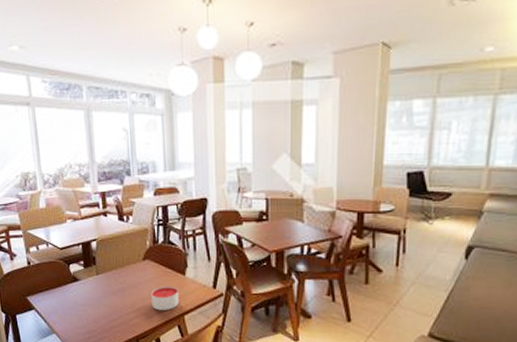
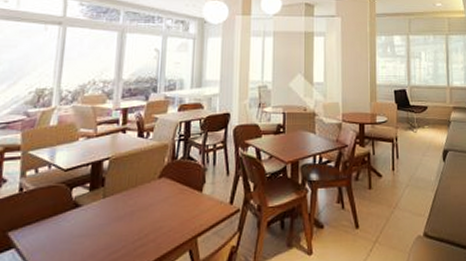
candle: present [151,285,180,310] -> none [162,204,194,234]

